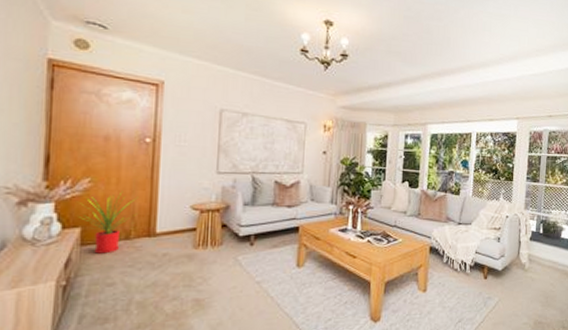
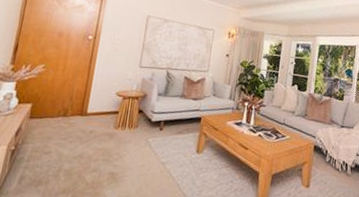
house plant: present [78,192,138,254] -> none [31,77,78,127]

